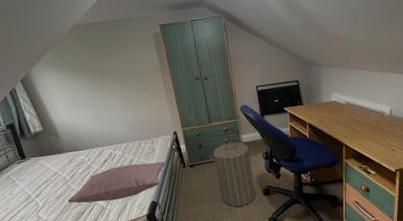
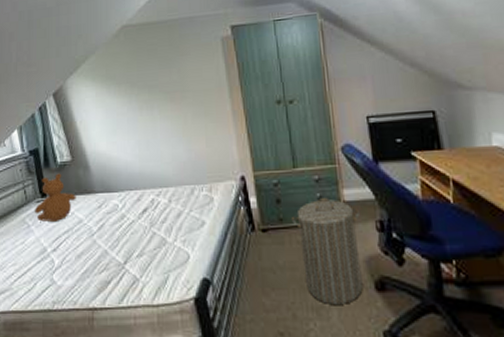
teddy bear: none [16,140,51,177] -> present [34,173,76,223]
pillow: present [67,161,165,204] -> none [91,218,226,269]

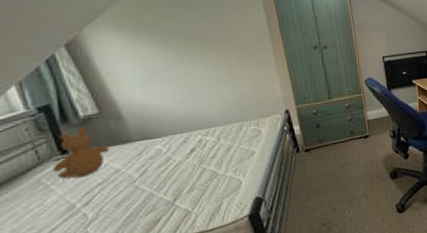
laundry hamper: present [290,198,363,304] -> none [328,119,382,196]

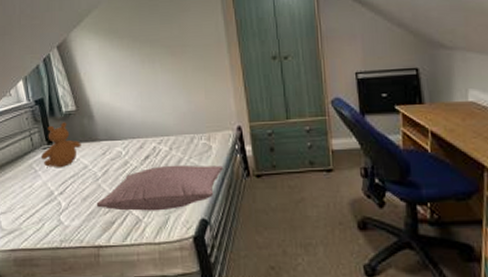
pillow: none [134,146,274,211] -> present [96,165,223,211]

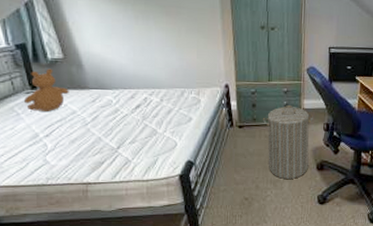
pillow: present [96,165,223,211] -> none [85,114,209,153]
laundry hamper: none [283,147,347,242] -> present [262,105,313,179]

